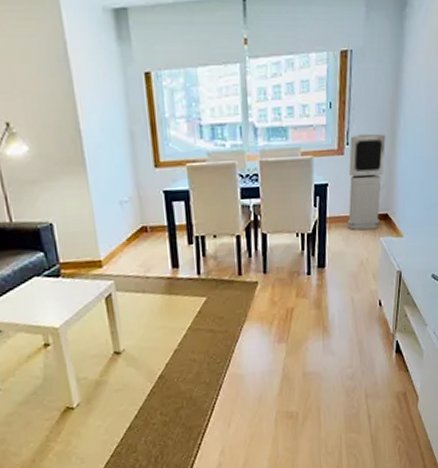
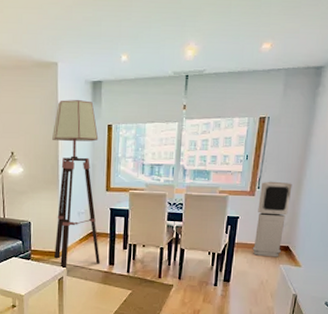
floor lamp: none [65,38,160,284] -> present [52,100,100,270]

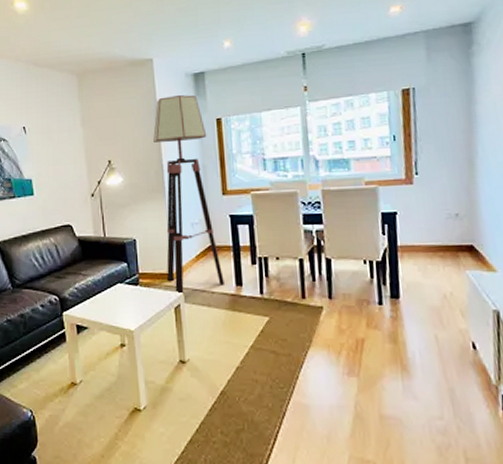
air purifier: present [252,181,292,257] -> none [419,163,464,262]

